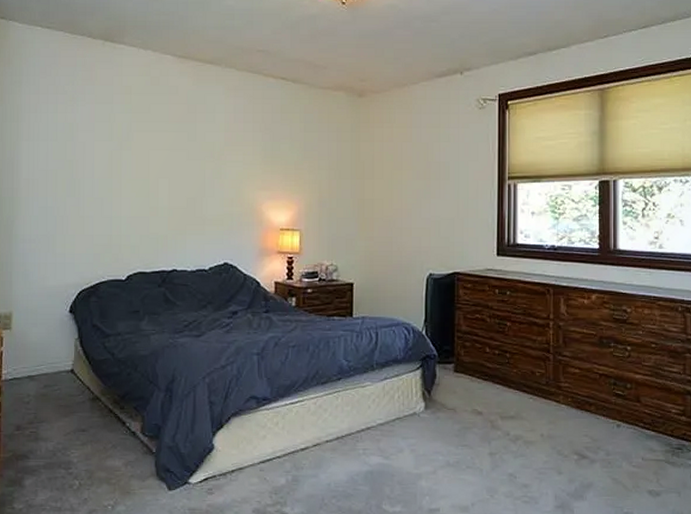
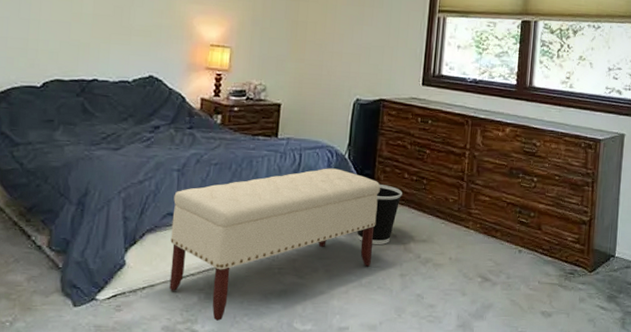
bench: none [255,345,461,503] -> present [169,168,380,321]
wastebasket: none [441,360,485,423] -> present [357,184,402,245]

